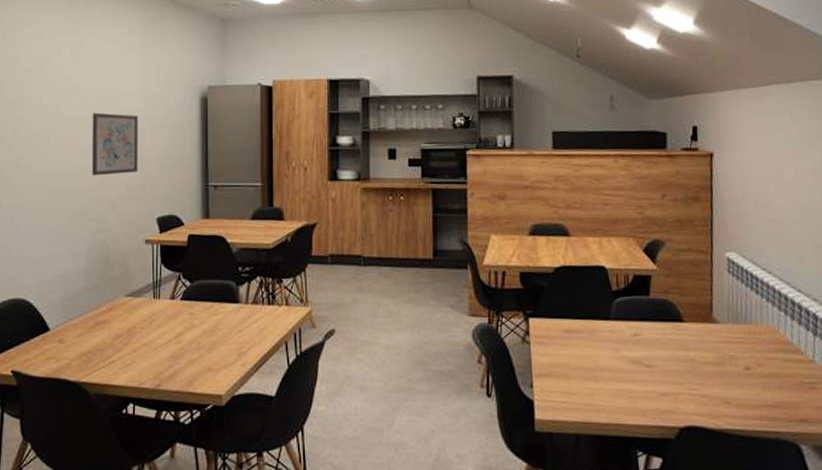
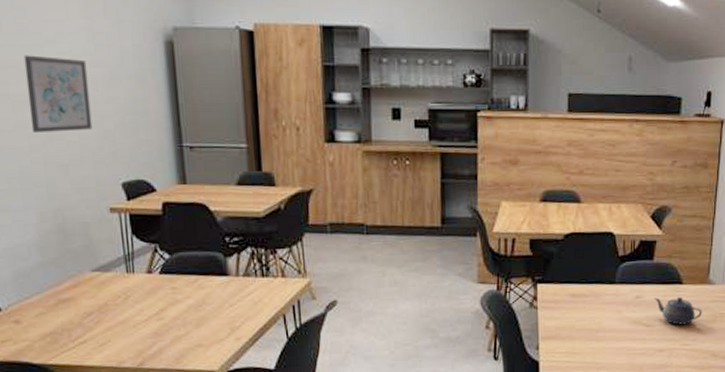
teapot: none [653,335,709,367] -> present [654,296,703,325]

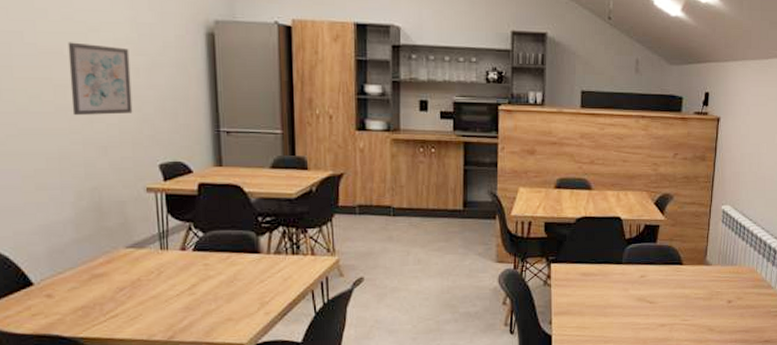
teapot: present [654,296,703,325] -> none [657,276,701,302]

